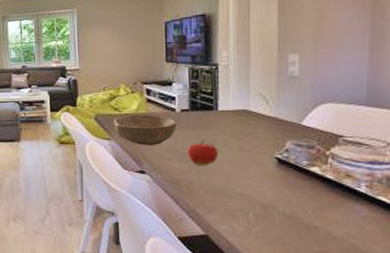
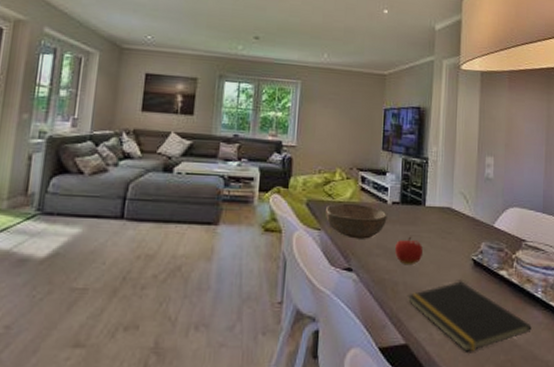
notepad: none [204,179,353,243] -> present [407,281,532,352]

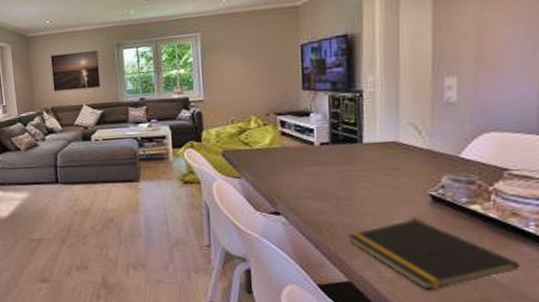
bowl: present [326,203,387,239] -> none [244,149,316,184]
fruit: present [395,236,423,264] -> none [328,176,362,205]

